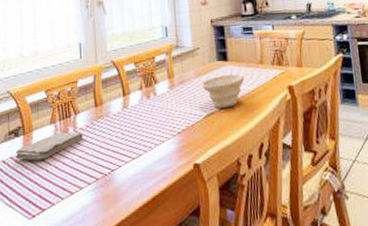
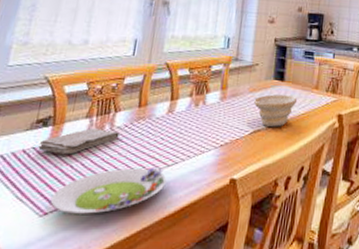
salad plate: none [35,162,134,214] -> present [50,167,167,214]

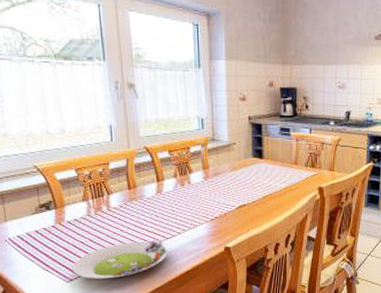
washcloth: present [38,128,120,155] -> none [48,210,117,233]
bowl: present [254,94,298,127] -> none [237,172,278,201]

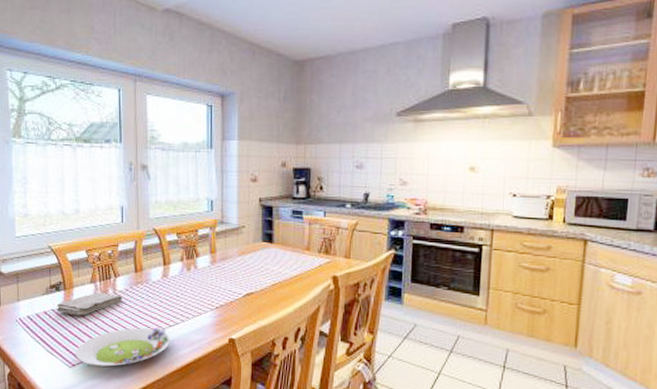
washcloth: none [48,210,117,233] -> present [56,292,122,316]

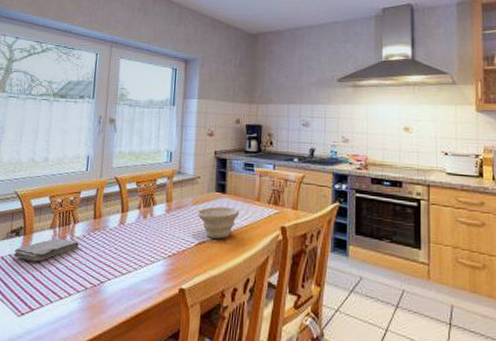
salad plate: present [75,327,170,367] -> none [25,275,122,316]
bowl: none [244,257,289,290] -> present [198,207,240,239]

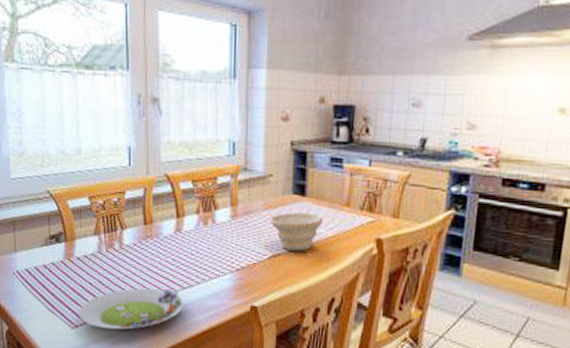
washcloth: present [13,238,79,262] -> none [56,246,130,272]
salad plate: none [25,275,122,316] -> present [78,288,184,330]

